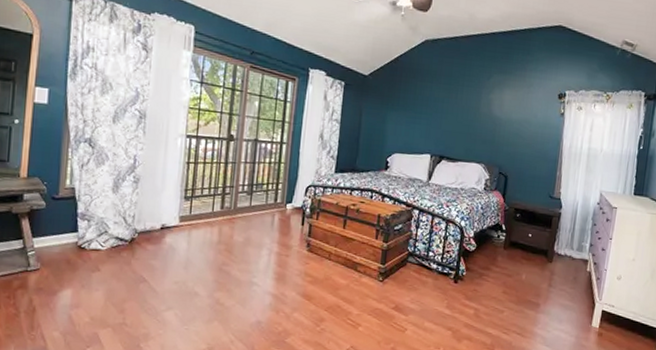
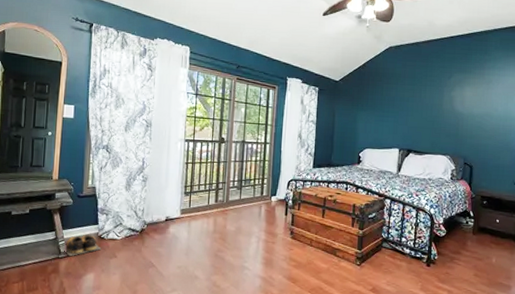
shoes: none [34,243,80,269] -> present [64,234,101,256]

